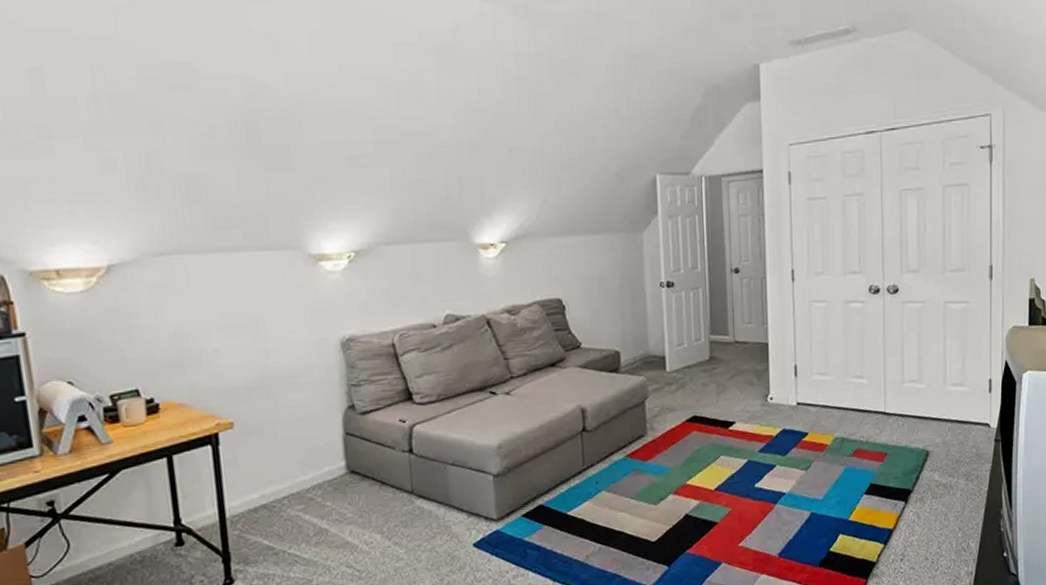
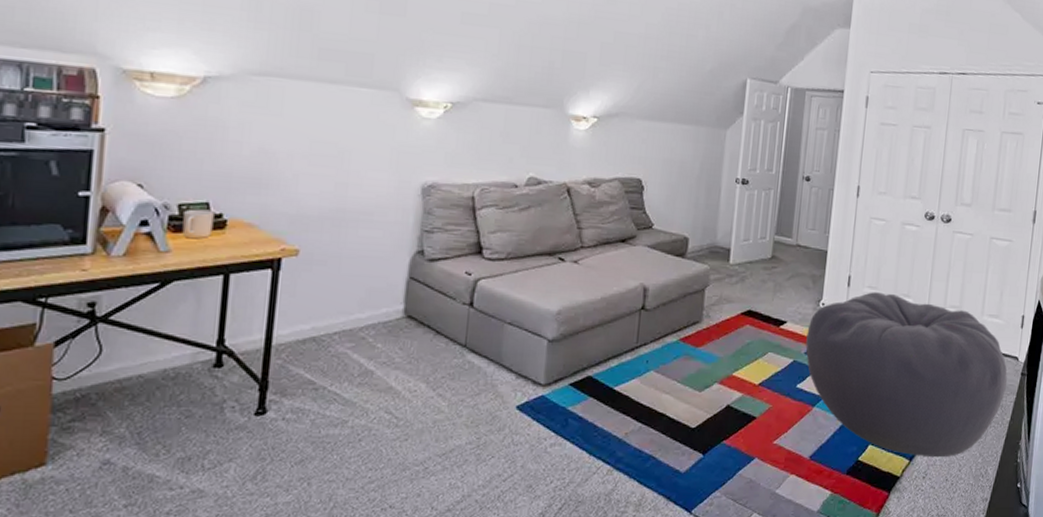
bean bag chair: none [758,377,979,540] -> present [805,292,1007,458]

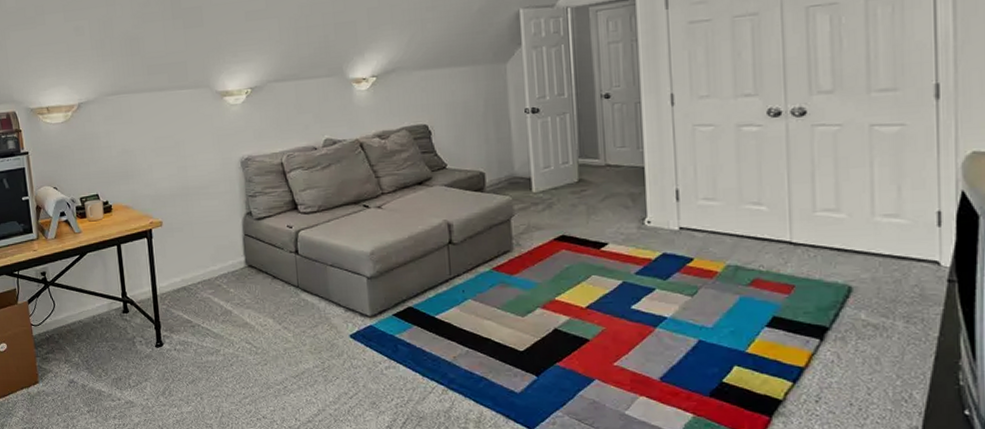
bean bag chair: present [805,292,1007,458] -> none [634,203,925,380]

